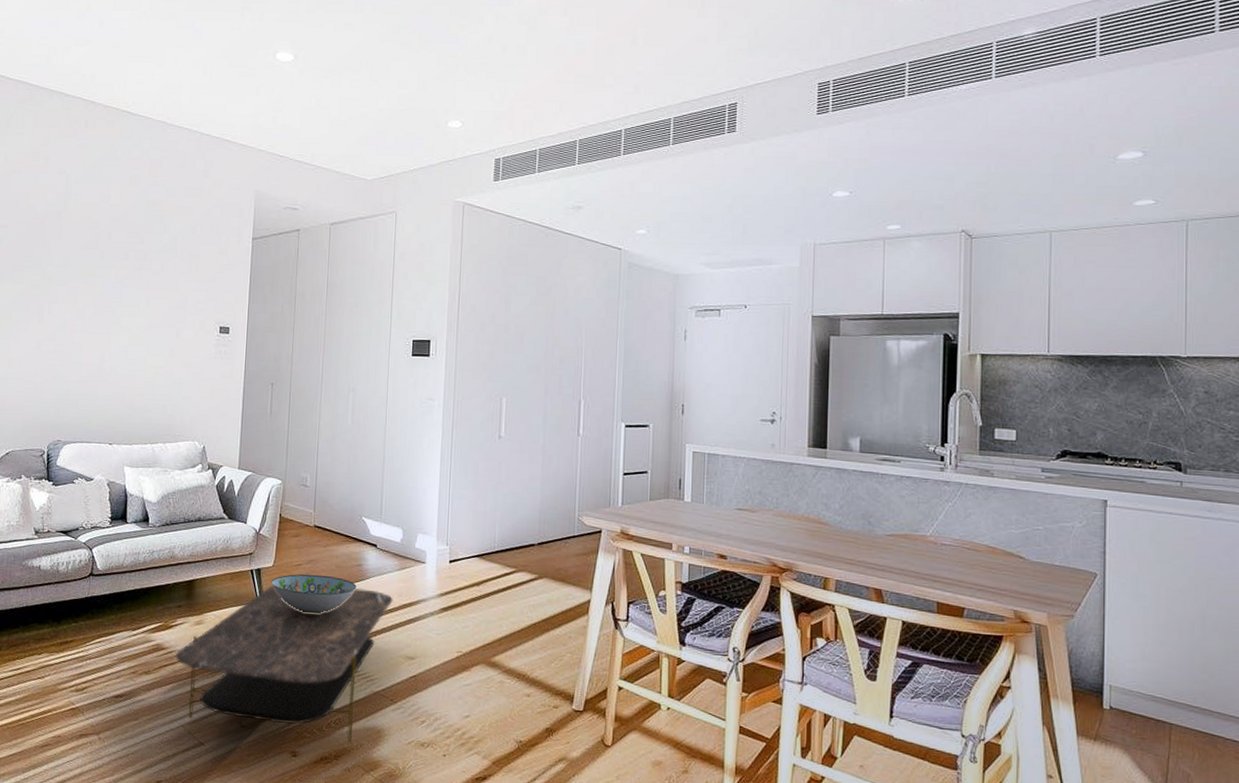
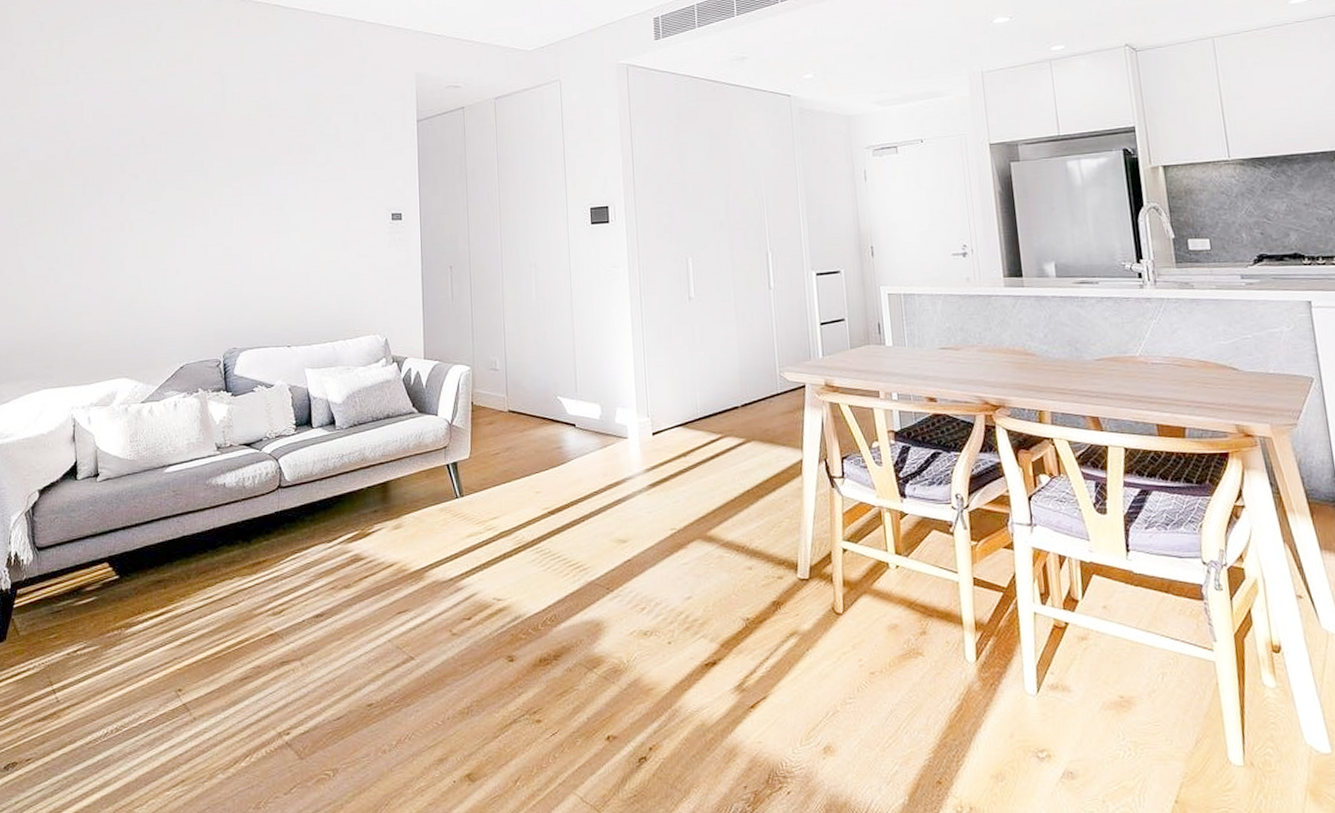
coffee table: present [176,585,393,744] -> none [376,472,598,641]
decorative bowl: present [271,574,357,614] -> none [469,462,559,505]

